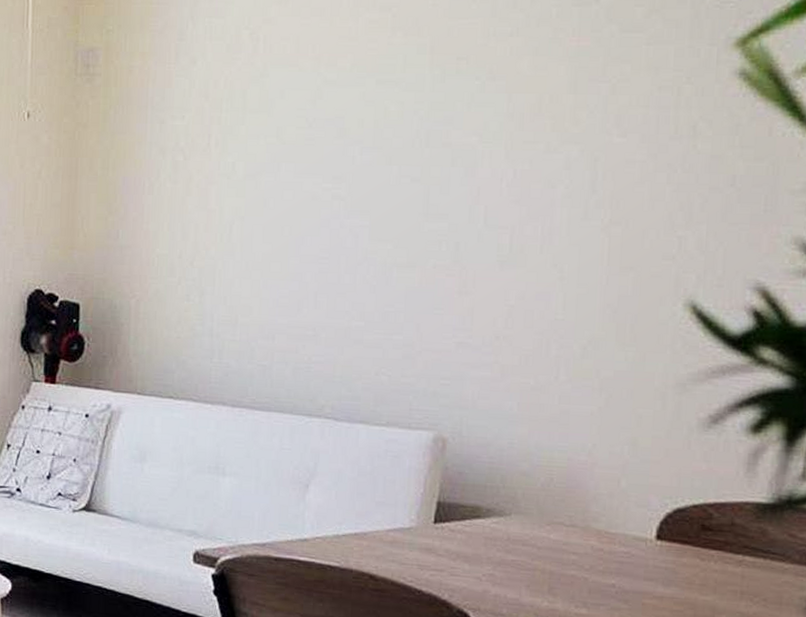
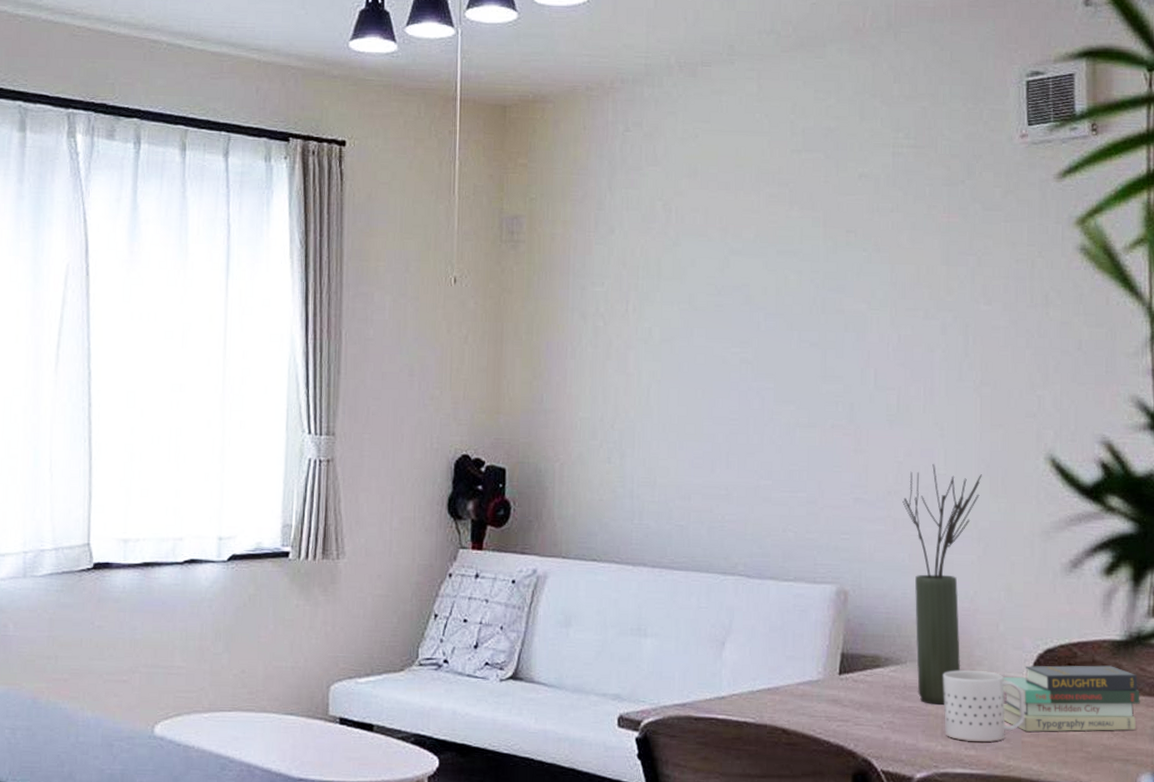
vase: none [512,308,607,560] -> present [902,464,982,705]
mug: none [552,525,648,602] -> present [942,670,1025,743]
books: none [621,525,788,600] -> present [1003,665,1140,732]

